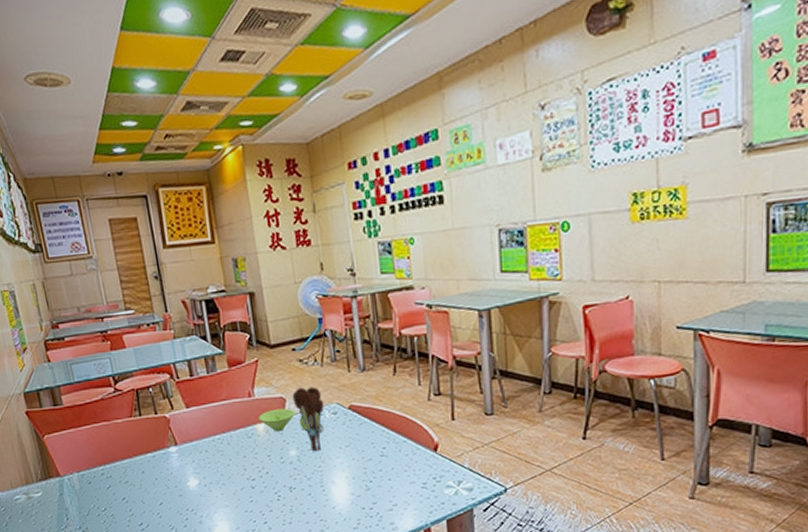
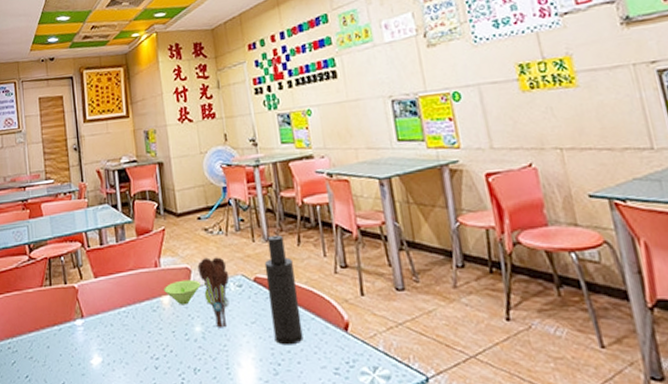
atomizer: none [359,365,395,465] -> present [264,235,303,345]

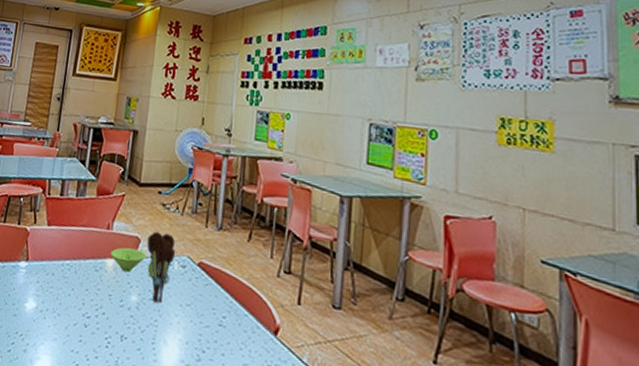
atomizer: present [264,235,303,345] -> none [205,225,239,336]

